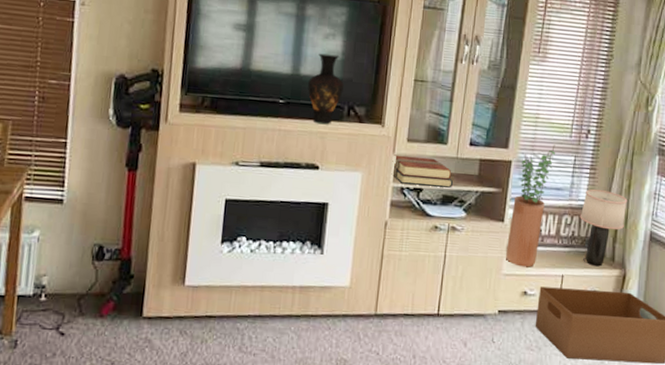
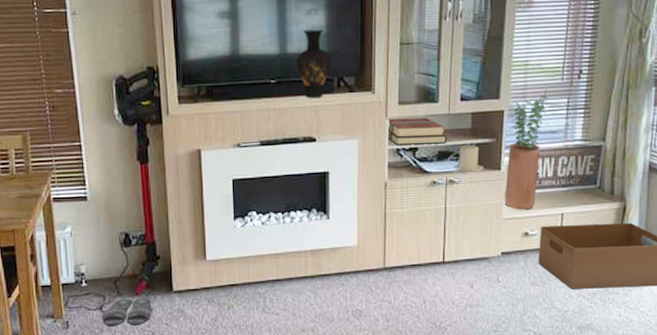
slippers: none [57,319,118,353] -> present [102,298,154,326]
candle: none [456,192,488,222] -> present [453,145,484,173]
table lamp: present [580,189,628,267] -> none [576,128,624,202]

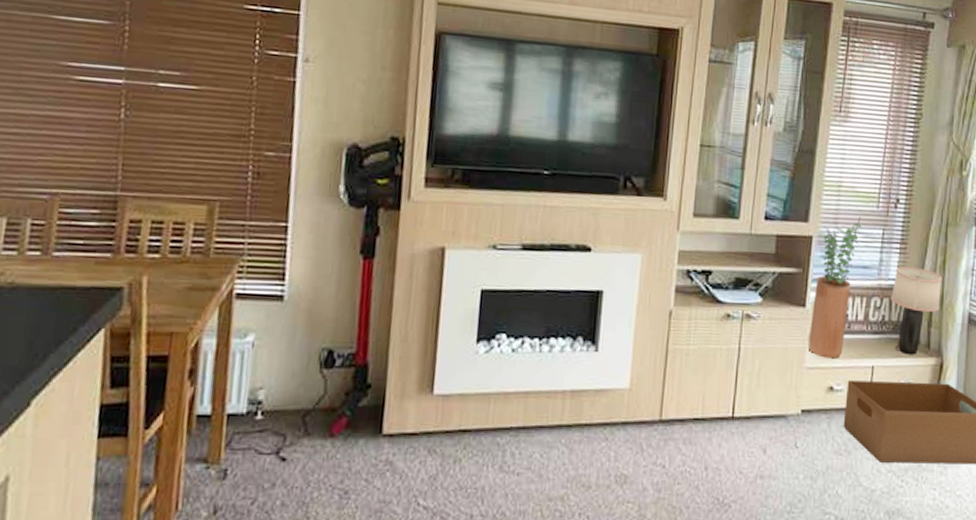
slippers: present [102,298,154,326] -> none [276,440,352,480]
vase: present [296,29,331,99] -> none [577,115,619,199]
books: present [386,117,447,145] -> none [675,232,746,269]
candle: present [453,145,484,173] -> none [751,273,787,308]
table lamp: none [576,128,624,202] -> present [890,266,943,355]

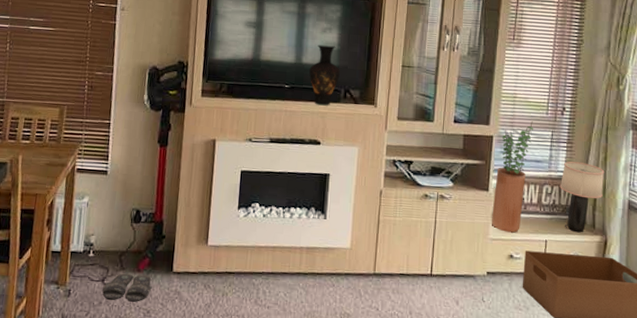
slippers: none [276,440,352,480] -> present [102,273,152,302]
vase: none [577,115,619,199] -> present [309,44,340,106]

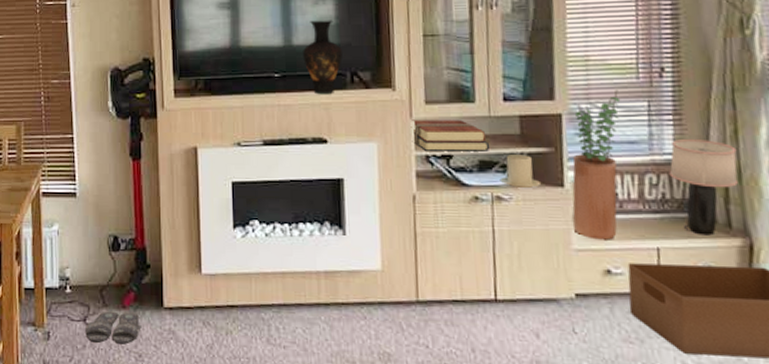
books: none [384,131,440,160] -> present [411,119,489,151]
candle: none [444,164,473,191] -> present [499,155,542,189]

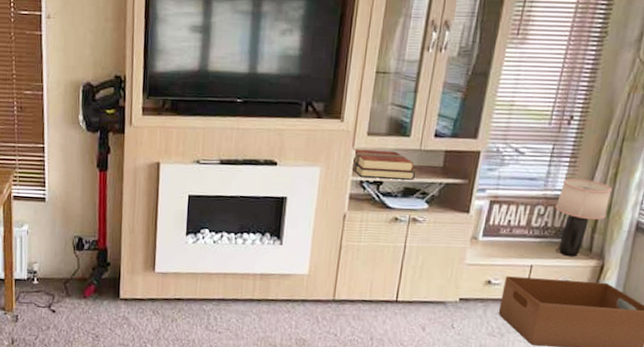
slippers: present [85,311,142,344] -> none [50,300,99,327]
vase: present [303,20,343,95] -> none [265,50,302,122]
candle: present [499,155,542,189] -> none [418,184,452,214]
vase: present [572,90,621,240] -> none [470,133,532,258]

